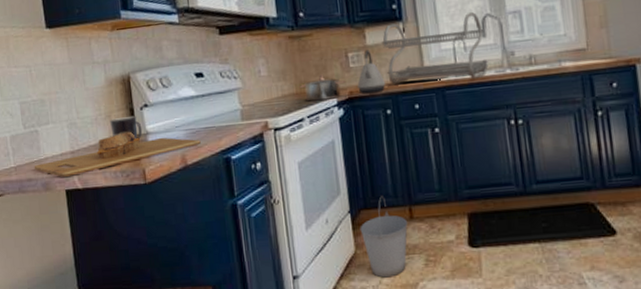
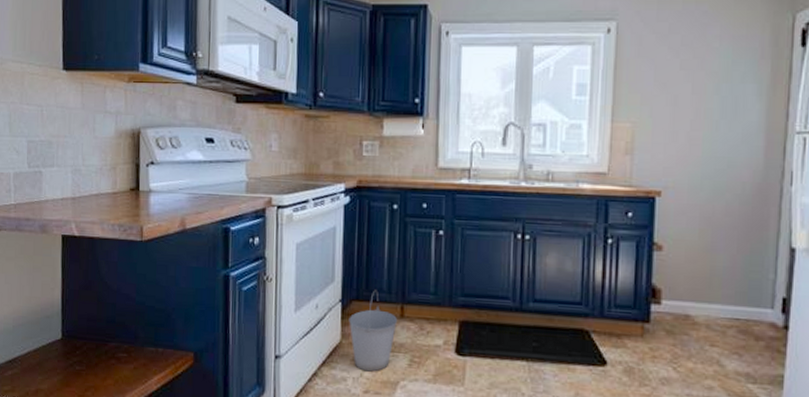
cutting board: present [34,131,201,178] -> none [33,186,202,223]
mug: present [110,115,143,140] -> none [114,170,146,196]
cooking pot: present [299,74,346,102] -> none [308,158,357,185]
kettle: present [357,50,386,95] -> none [367,141,397,187]
dish rack: present [381,12,489,84] -> none [398,118,504,187]

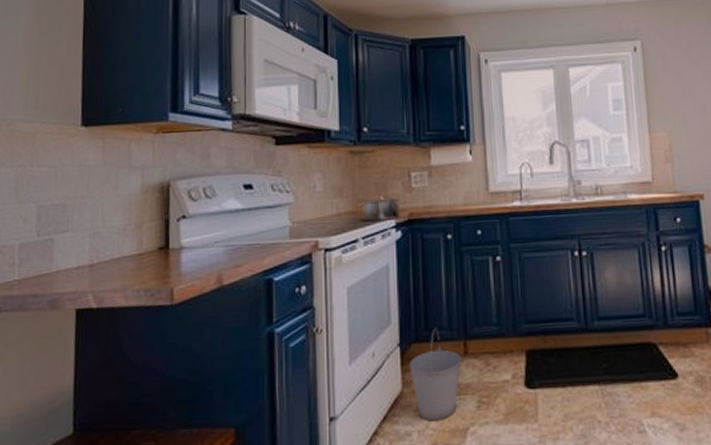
cooking pot: none [308,158,357,185] -> present [356,193,407,221]

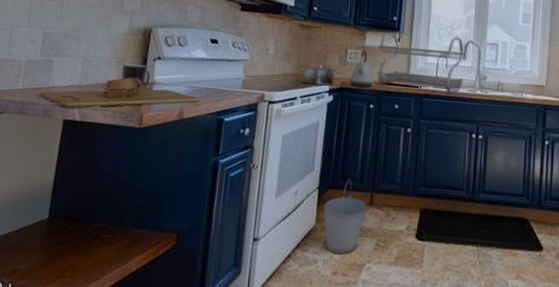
cutting board: none [42,245,241,295] -> present [39,77,201,109]
mug: none [140,227,176,254] -> present [121,63,151,87]
kettle: none [418,170,448,218] -> present [349,50,374,89]
dish rack: none [446,138,555,208] -> present [376,32,464,94]

